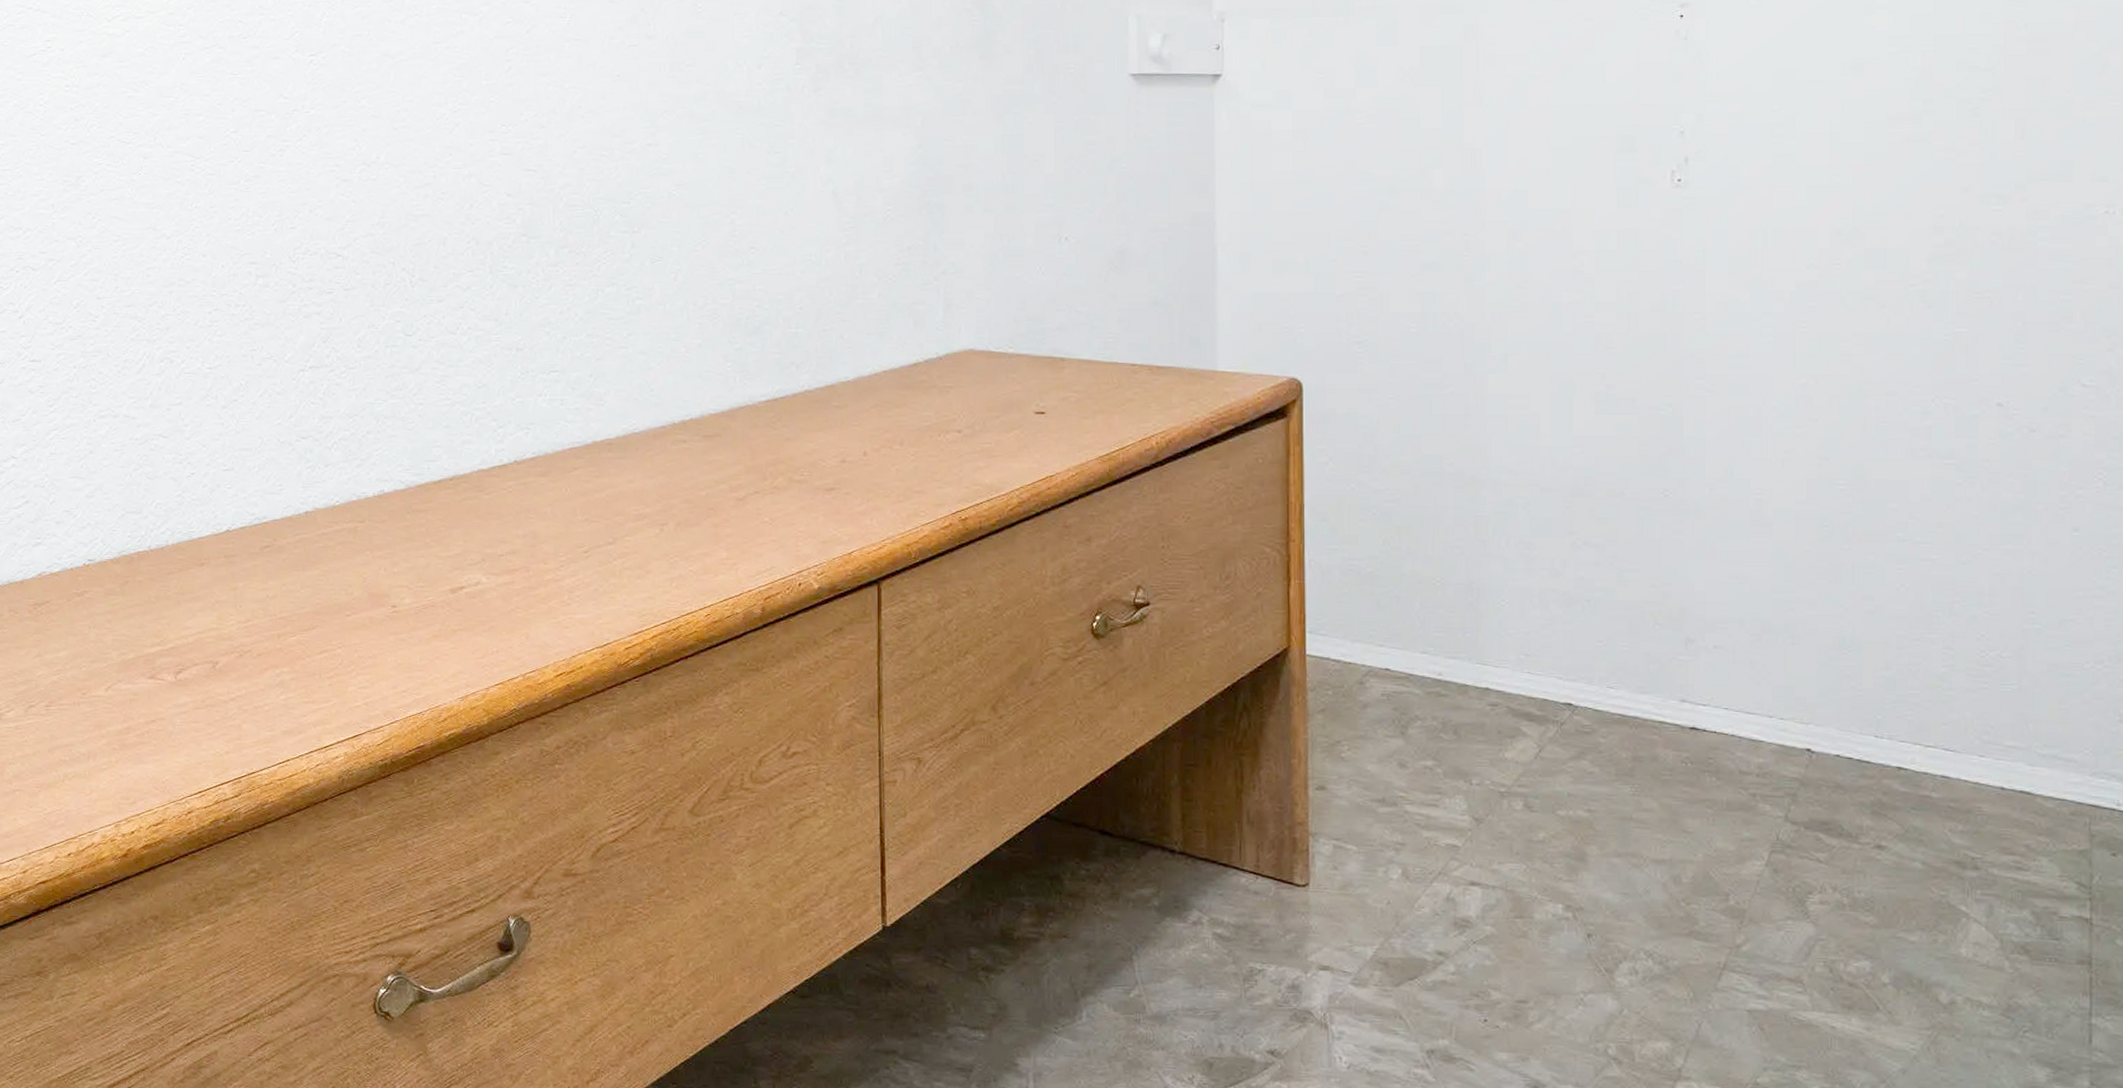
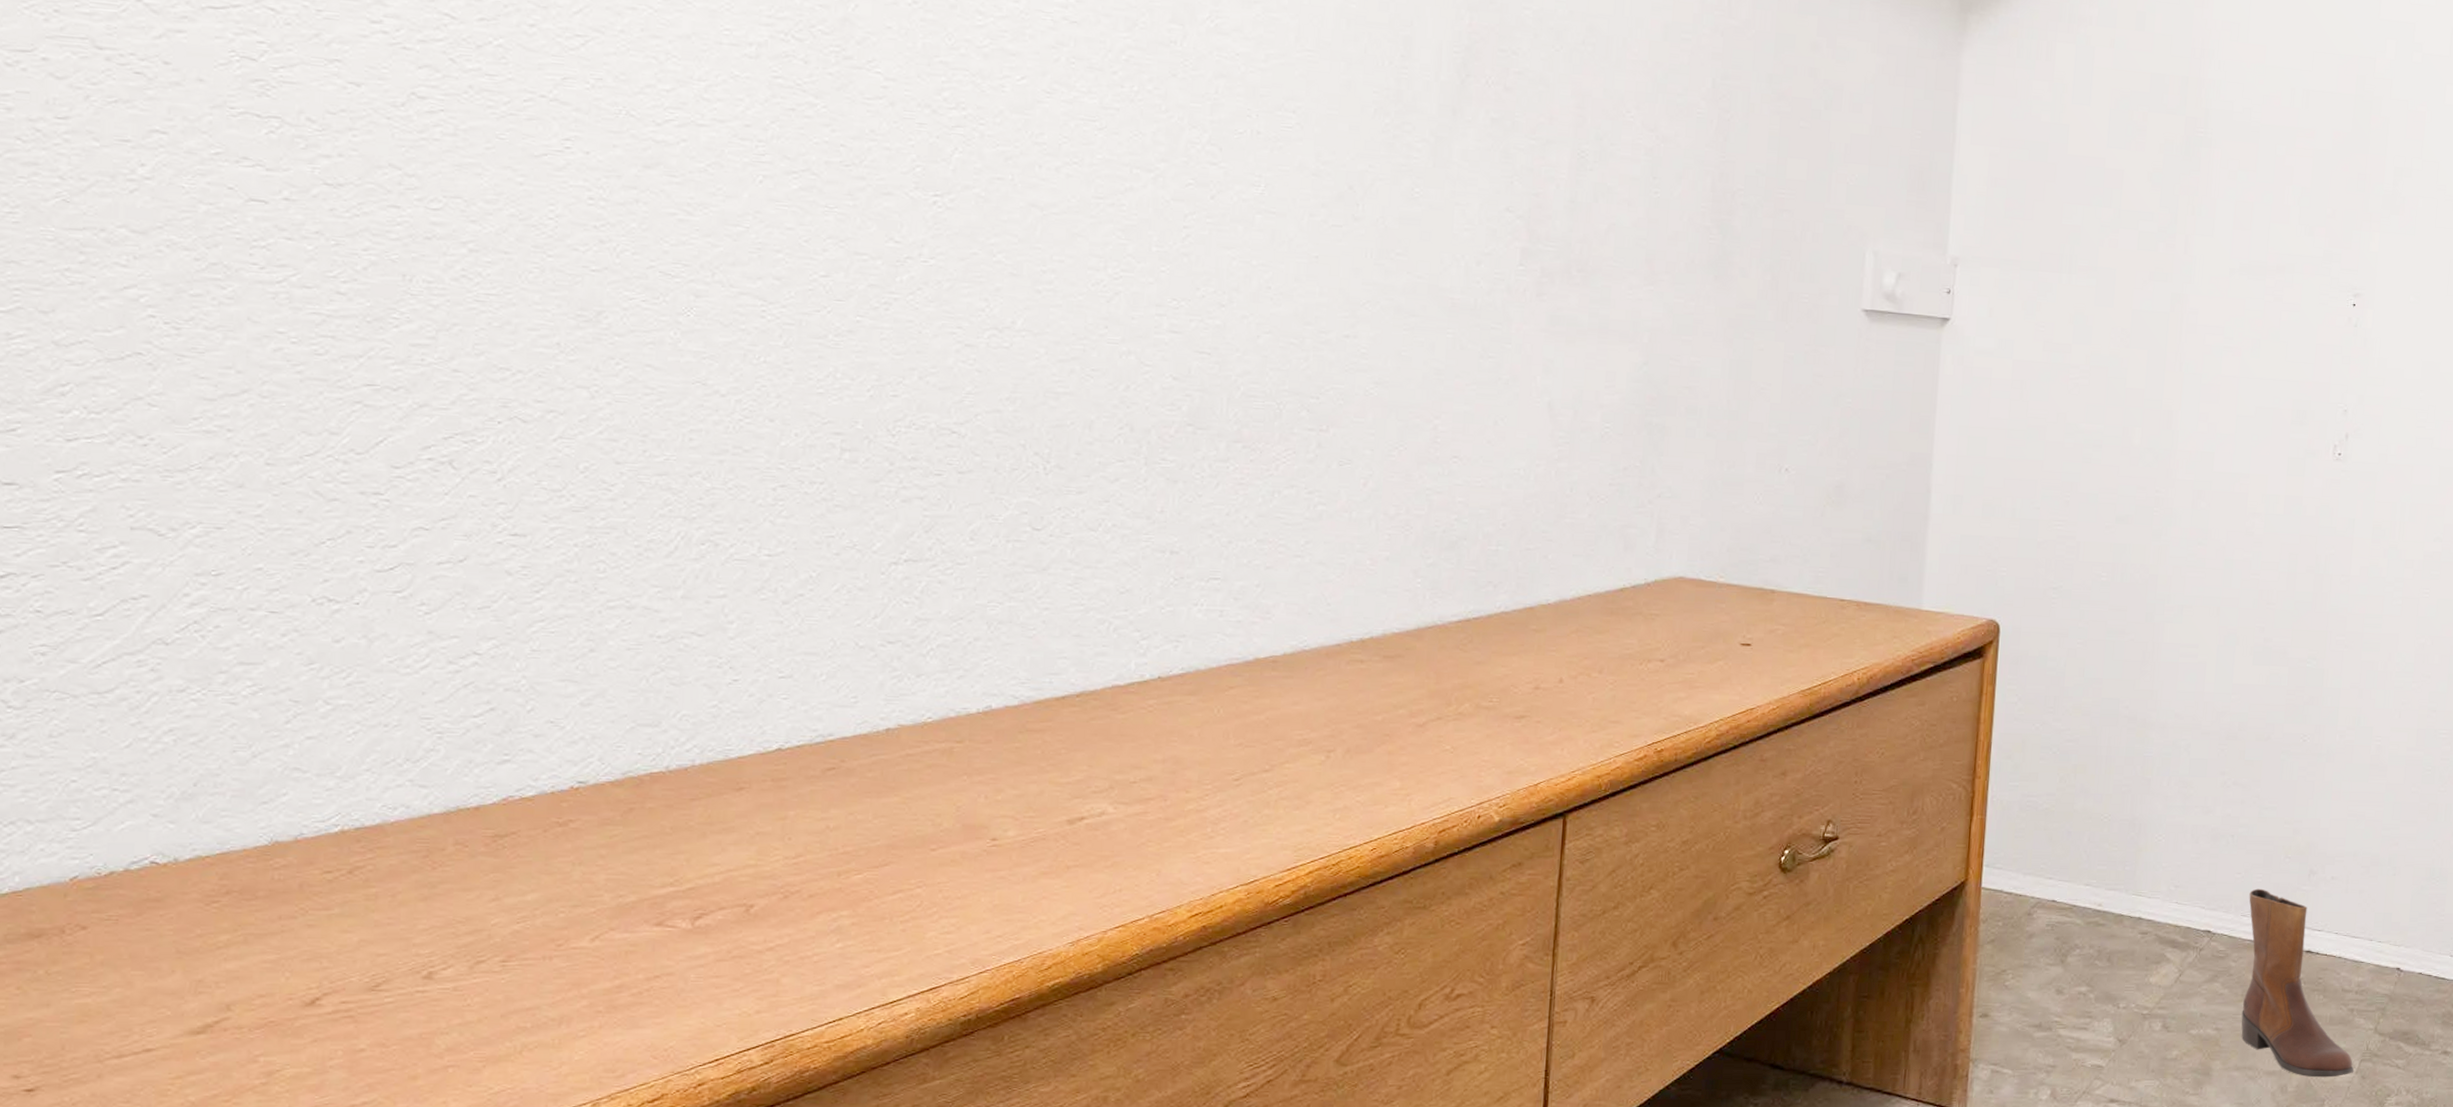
boot: none [1614,658,1764,870] -> present [2241,888,2355,1078]

